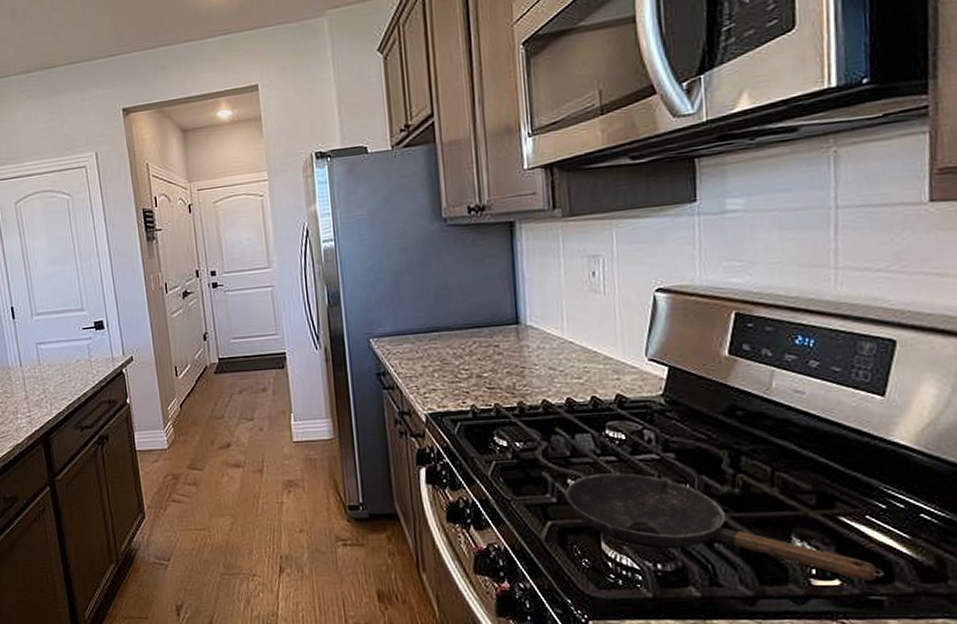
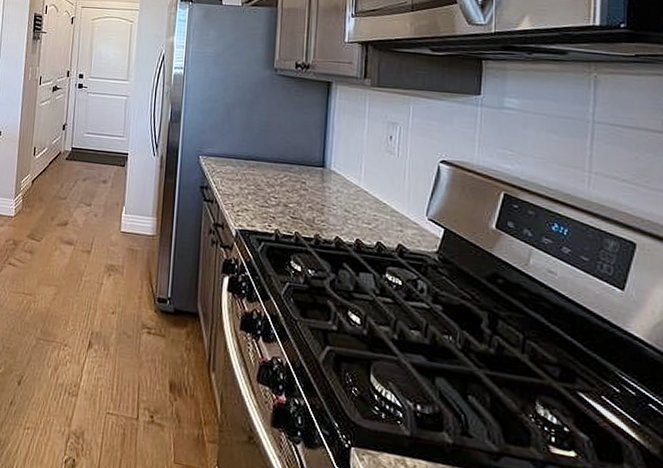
frying pan: present [565,473,885,582] -> none [345,311,615,460]

